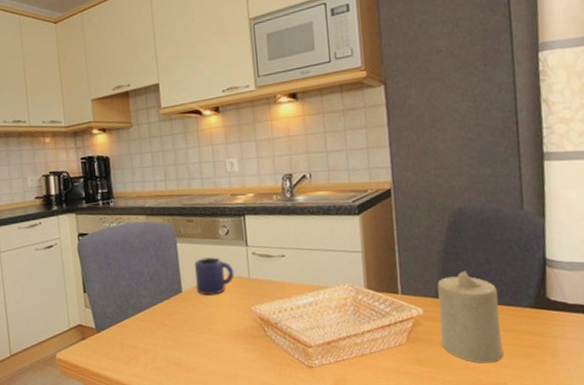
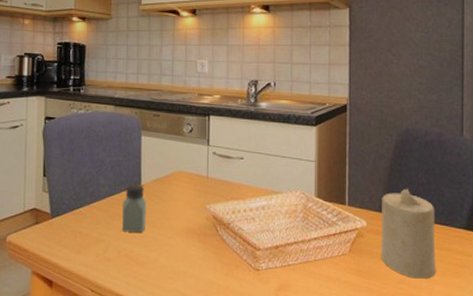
saltshaker: none [166,292,192,340] -> present [122,185,146,232]
mug: present [194,257,234,296] -> none [155,153,194,190]

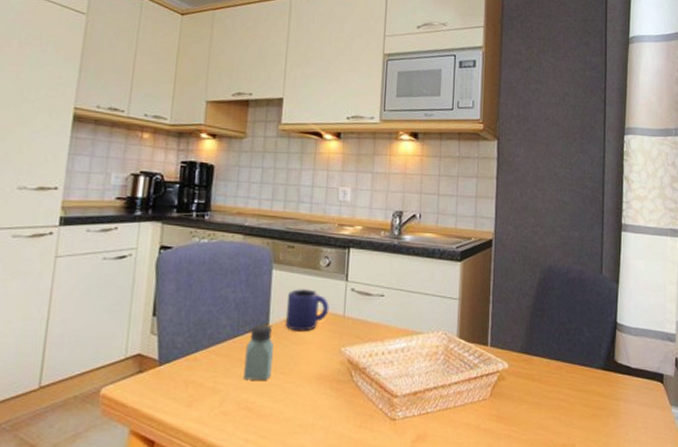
mug: none [155,153,194,190] -> present [285,289,329,331]
candle: present [380,188,435,279] -> none [521,327,575,423]

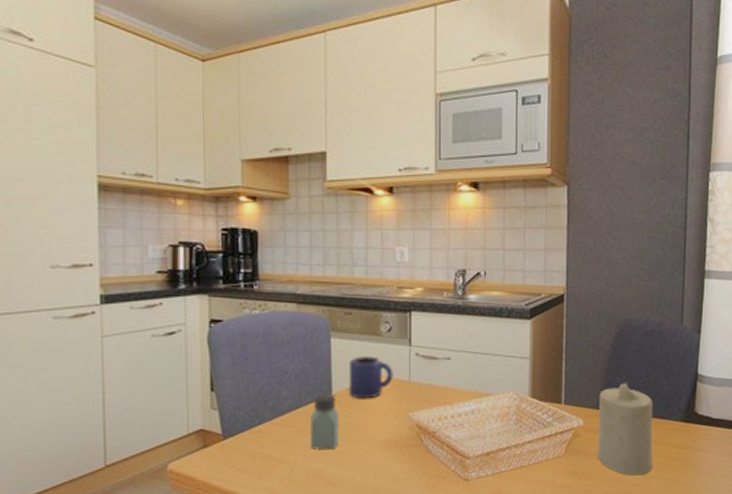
candle: none [521,327,575,423] -> present [597,382,653,476]

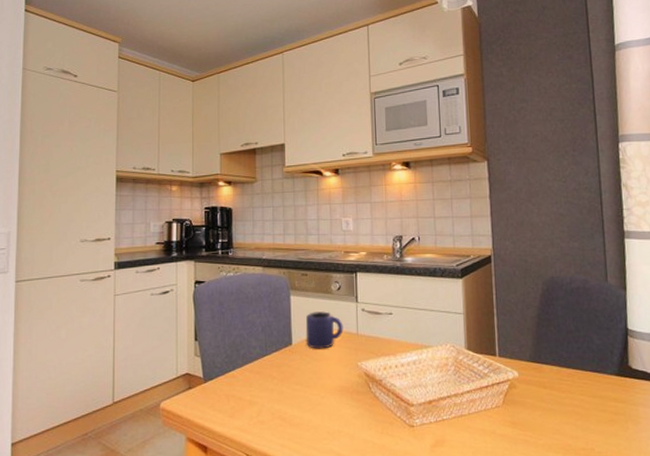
saltshaker: present [310,394,339,449] -> none [274,345,298,393]
candle: present [597,382,653,476] -> none [532,336,591,428]

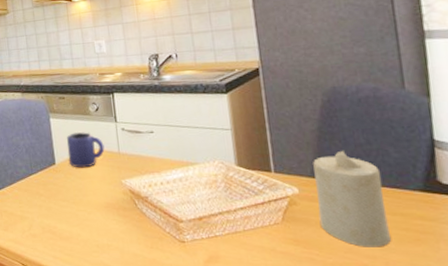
candle: none [532,336,591,428] -> present [313,150,391,247]

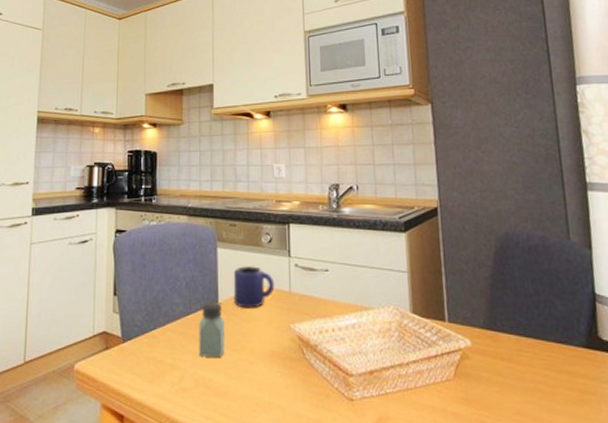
saltshaker: none [40,164,65,209] -> present [199,303,225,357]
candle: present [313,150,391,247] -> none [485,300,557,408]

